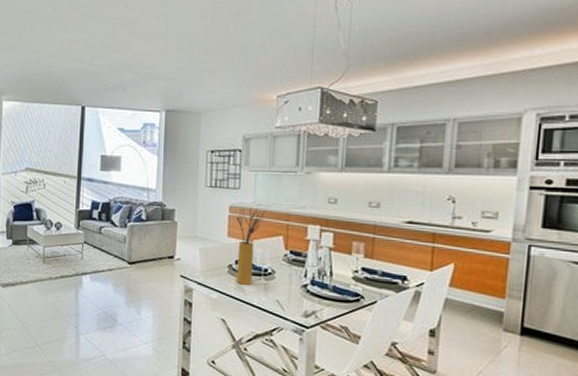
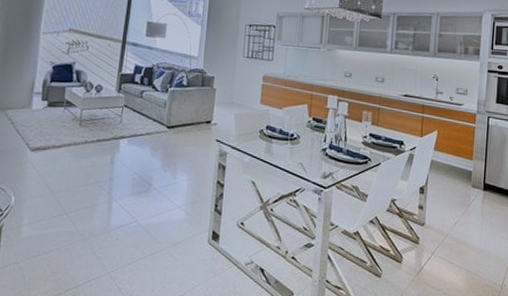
vase: present [236,207,266,285] -> none [266,77,294,149]

